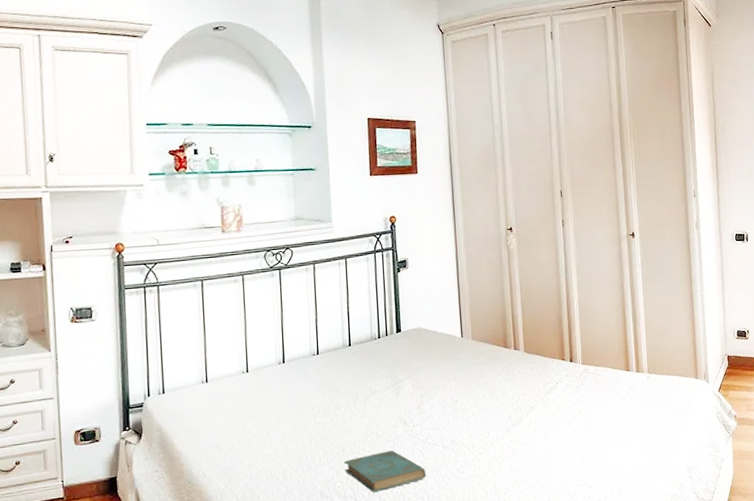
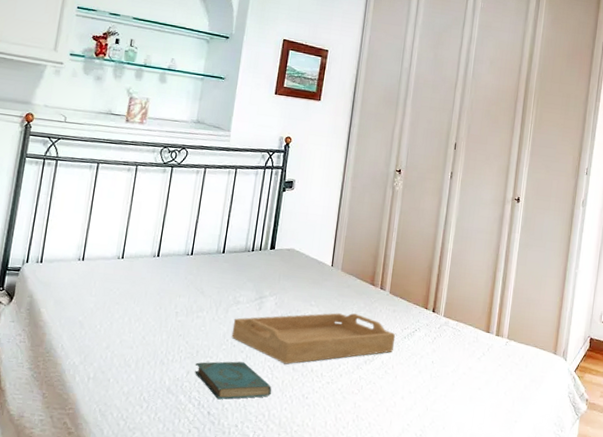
serving tray: none [373,379,539,444] -> present [231,313,396,365]

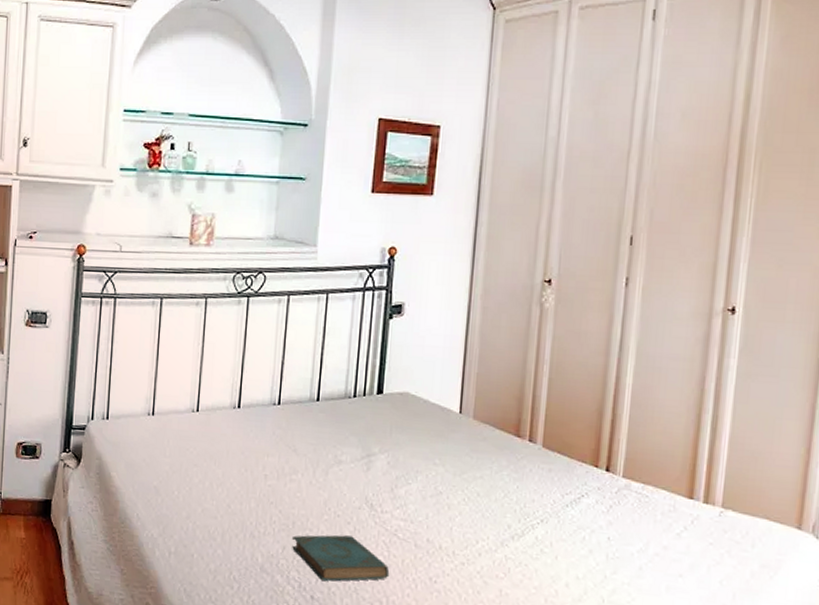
serving tray: present [231,313,396,365] -> none [334,473,554,540]

